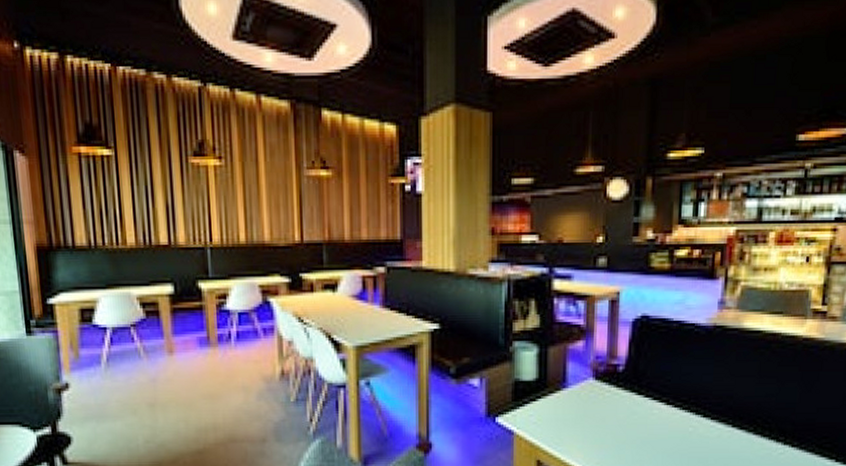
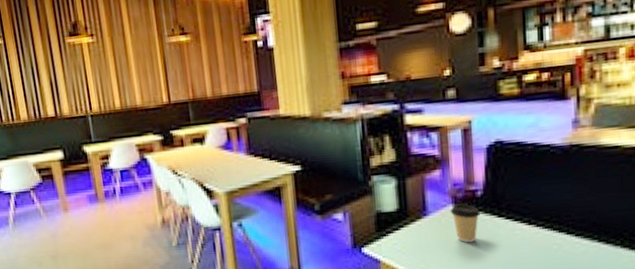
coffee cup: none [590,378,620,420] -> present [450,203,480,243]

